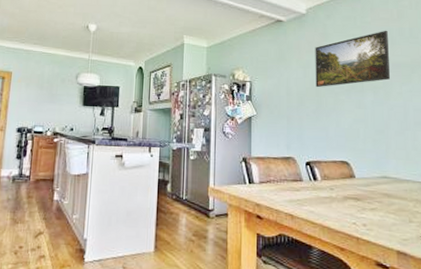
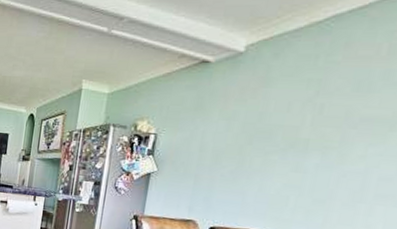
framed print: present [315,30,390,88] -> none [239,72,365,145]

